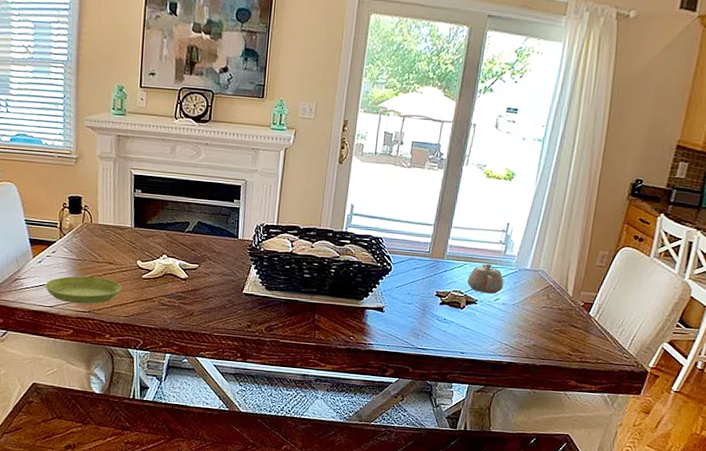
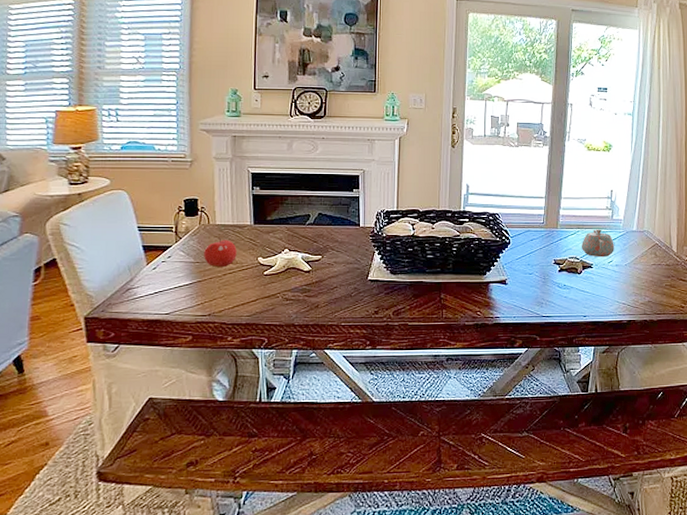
saucer: present [45,276,122,305] -> none [160,279,243,308]
fruit: none [86,236,117,268] -> present [204,236,237,268]

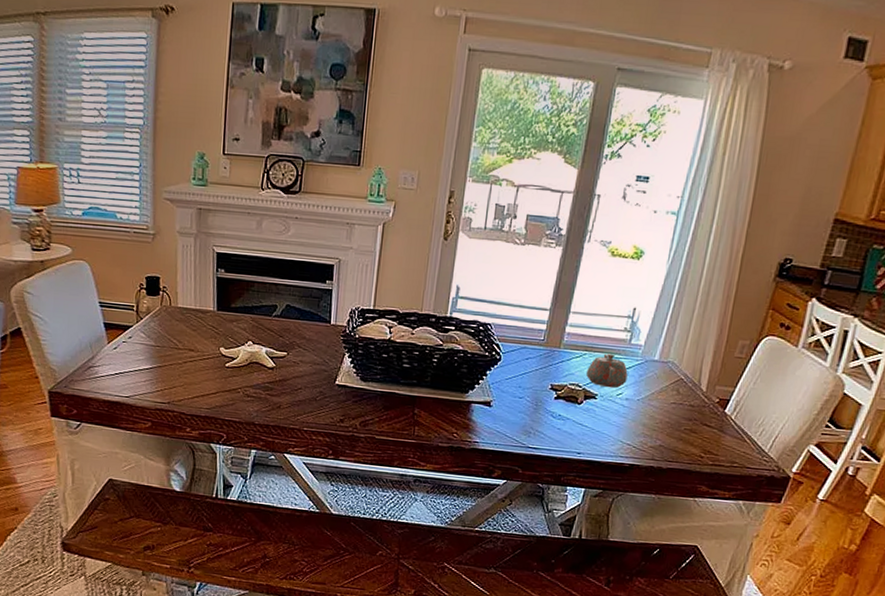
fruit: present [204,236,237,268] -> none [164,320,199,355]

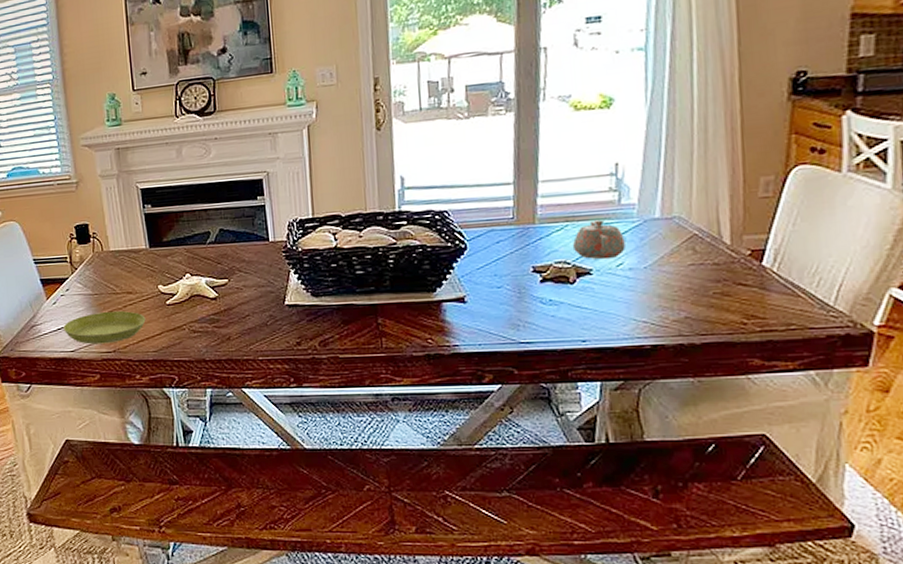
saucer: none [121,364,204,395] -> present [63,311,146,345]

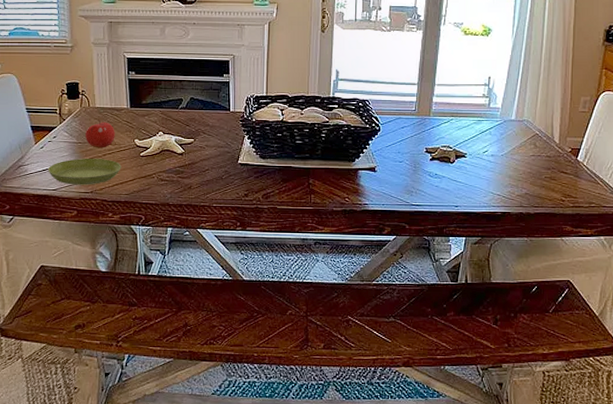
fruit: none [101,264,135,299] -> present [85,118,115,148]
teapot: present [572,220,626,260] -> none [454,117,490,147]

